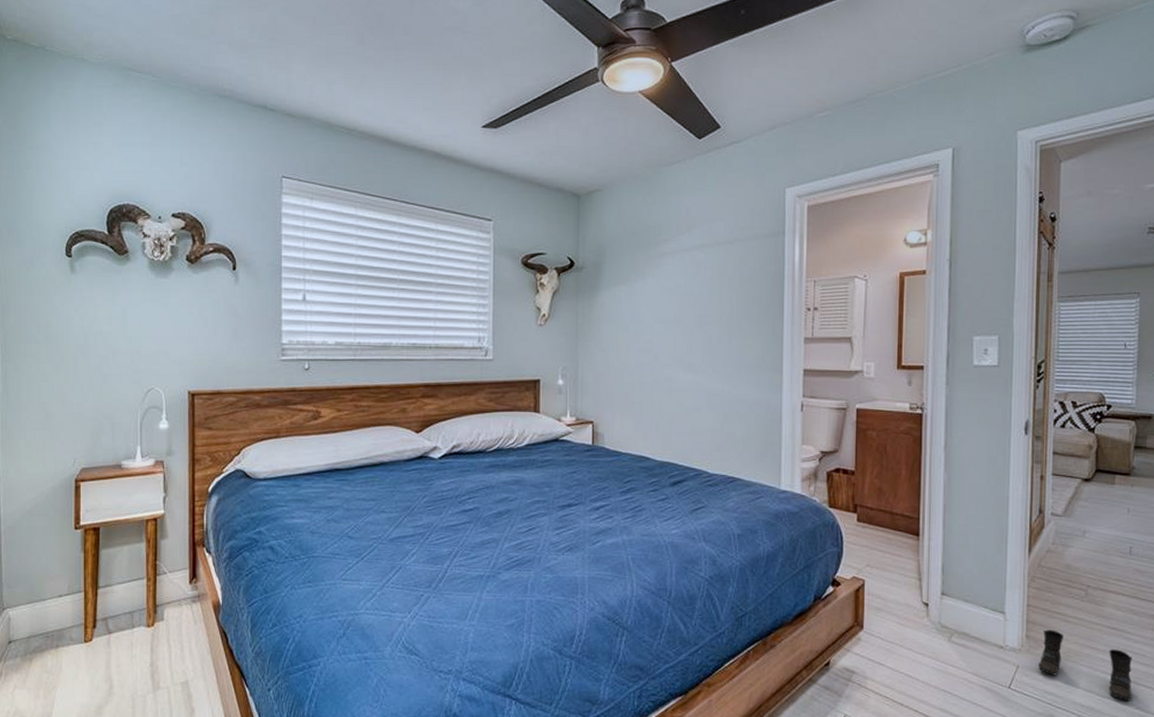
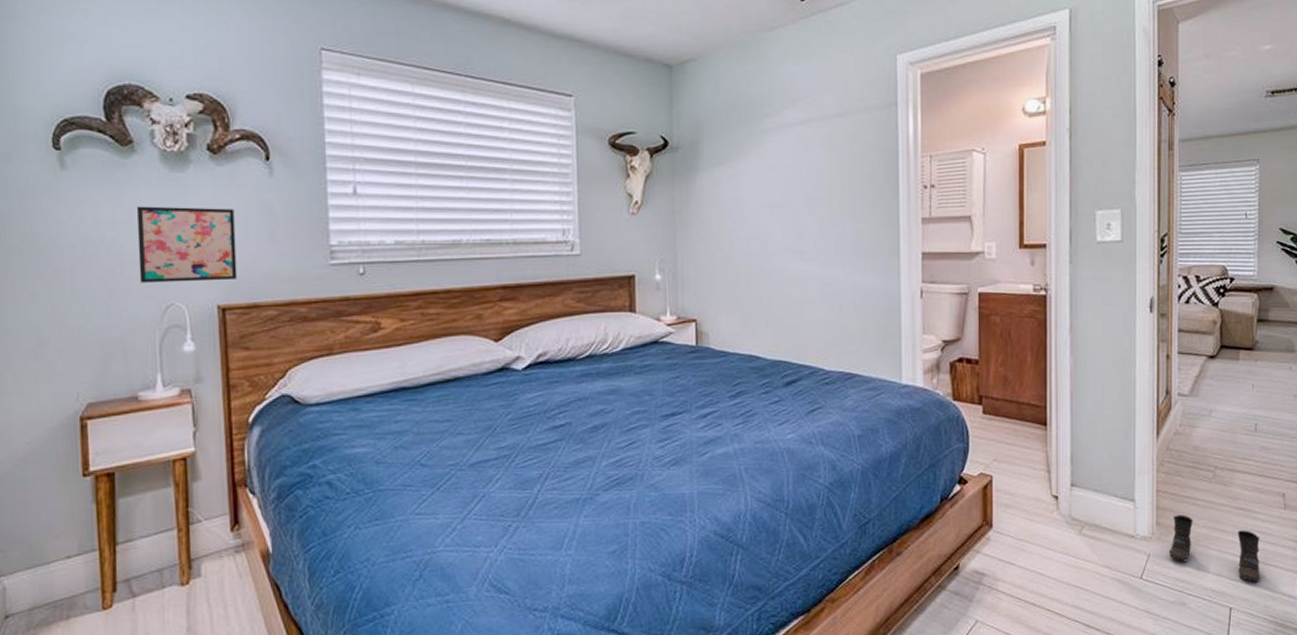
wall art: none [127,306,206,370] -> present [136,206,237,283]

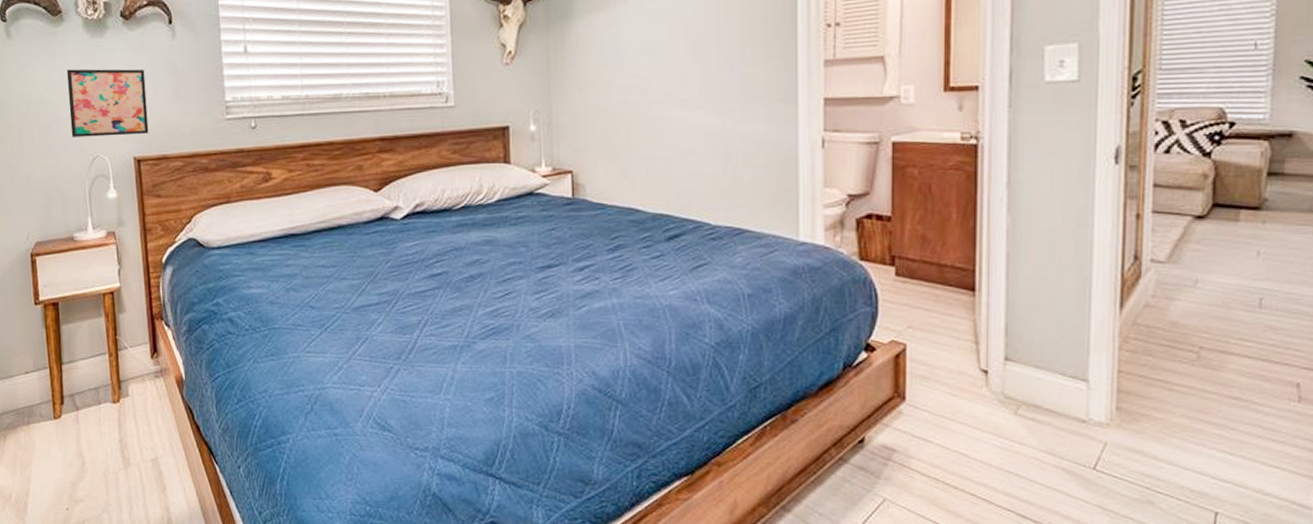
boots: present [1169,514,1261,582] -> none [1132,400,1261,485]

